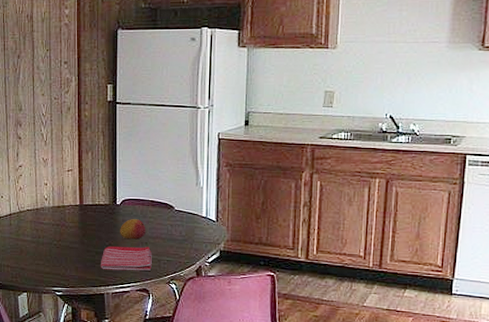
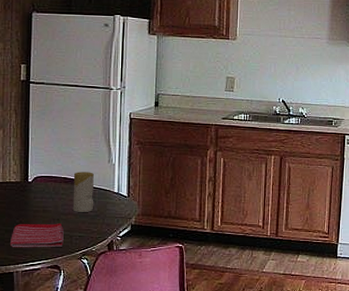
fruit: present [120,218,146,240] -> none [31,195,58,216]
candle: none [160,195,182,236] -> present [72,172,95,212]

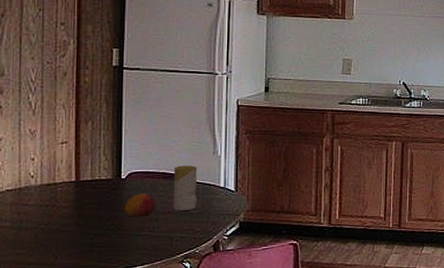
dish towel: present [9,223,64,248] -> none [99,224,163,254]
fruit: none [31,195,58,216] -> present [125,193,156,217]

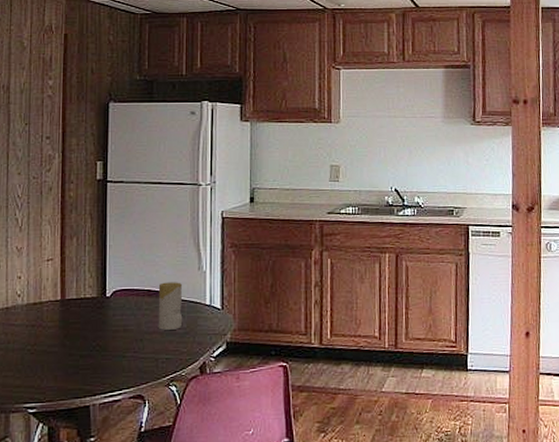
fruit: present [125,193,156,217] -> none [110,311,141,337]

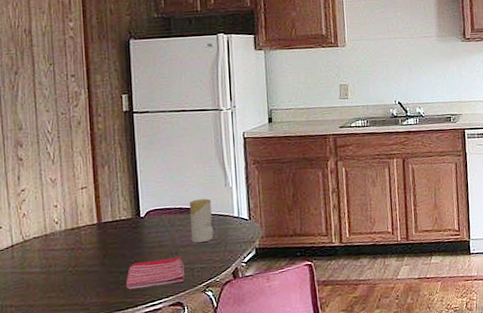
dish towel: none [85,344,148,376] -> present [125,256,185,290]

